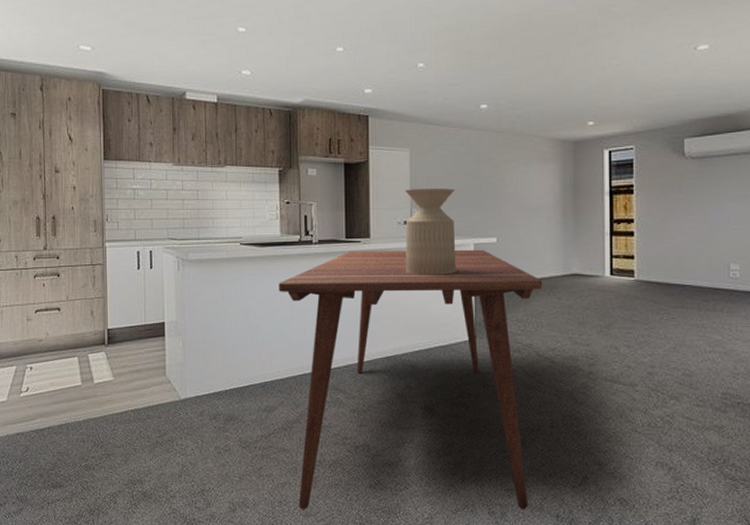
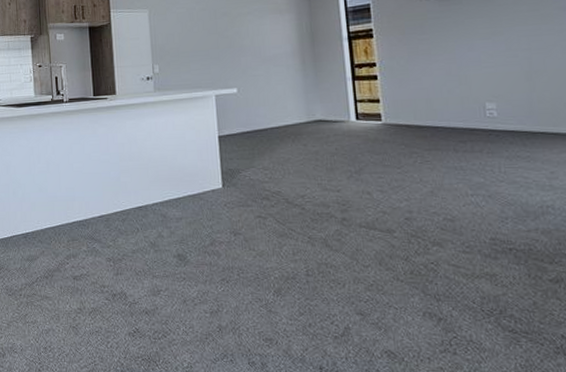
dining table: present [278,249,543,510] -> none [35,100,290,361]
side table: present [405,188,456,275] -> none [146,44,200,128]

